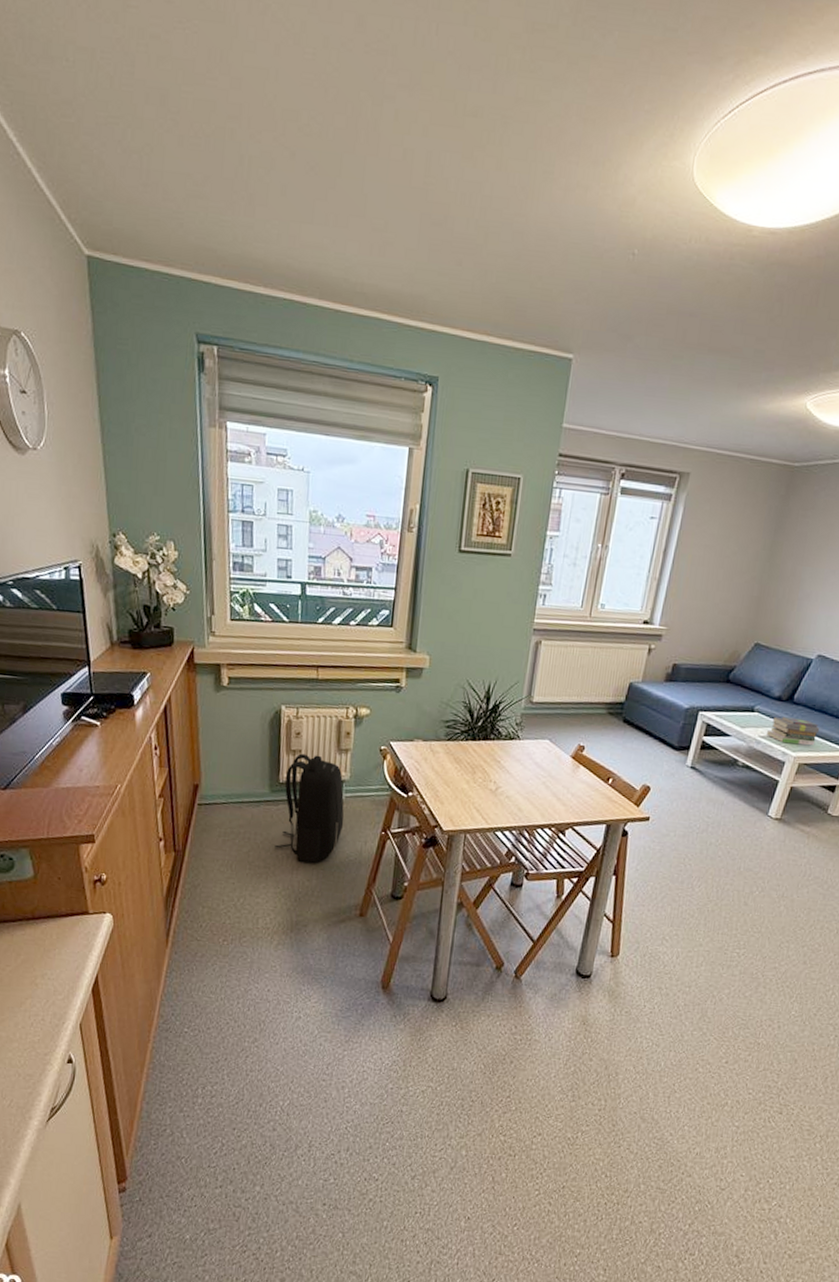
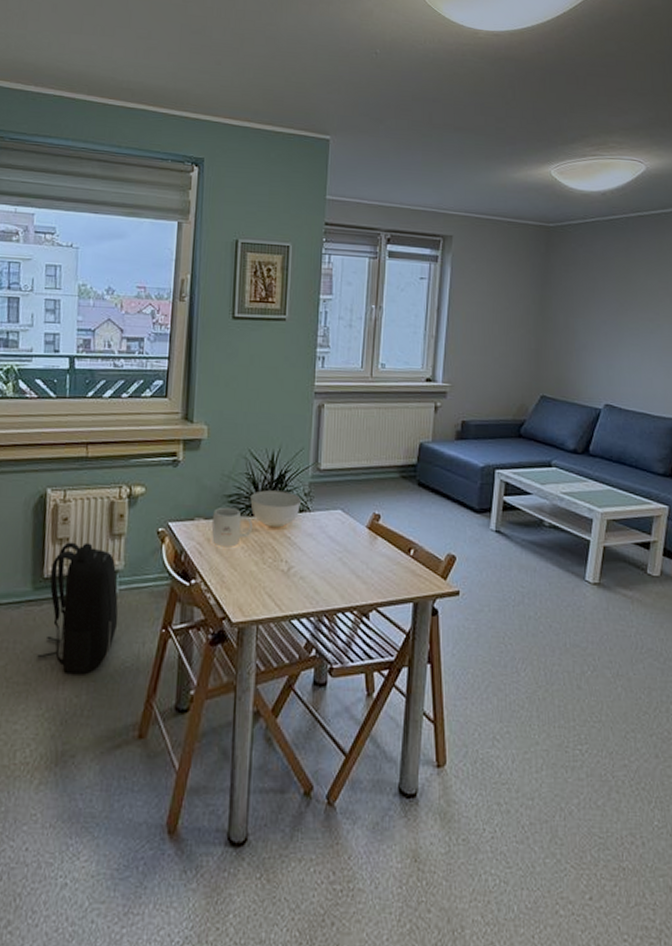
mug: none [429,731,467,767] -> present [211,507,254,548]
bowl: none [465,718,512,753] -> present [250,490,301,528]
books: present [766,717,820,746] -> none [567,470,622,500]

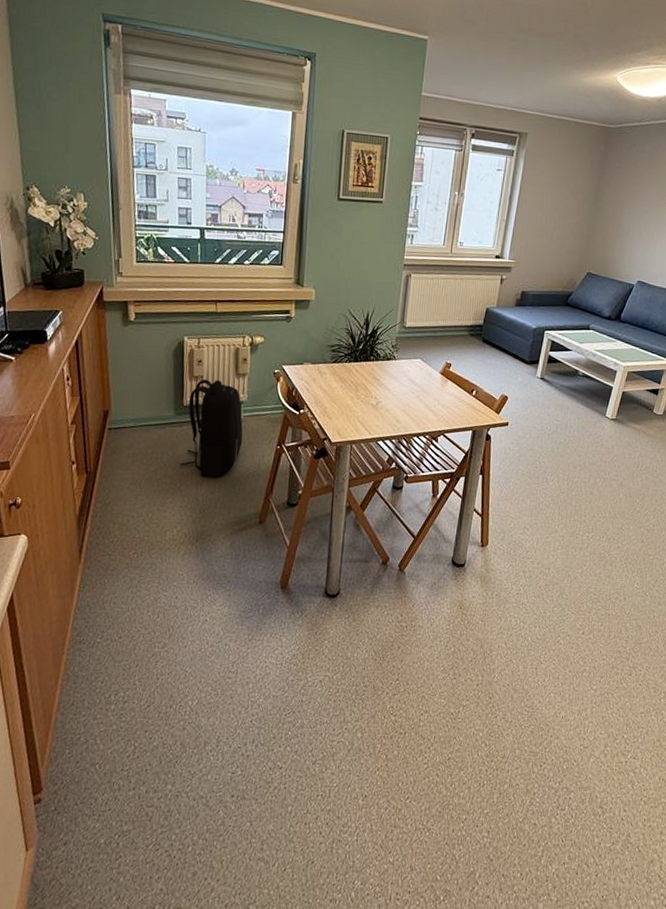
mug: present [211,507,254,548] -> none [317,354,351,386]
bowl: present [250,490,301,528] -> none [348,342,389,372]

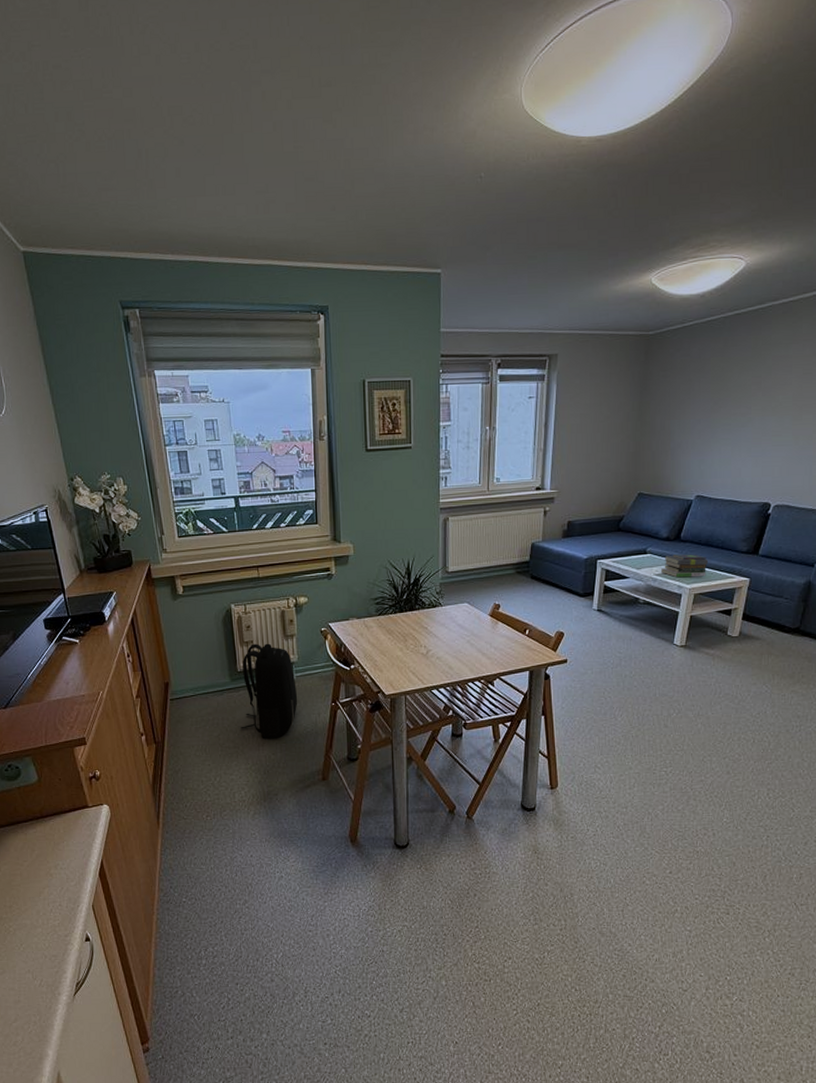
books: none [600,333,643,357] -> present [660,554,709,578]

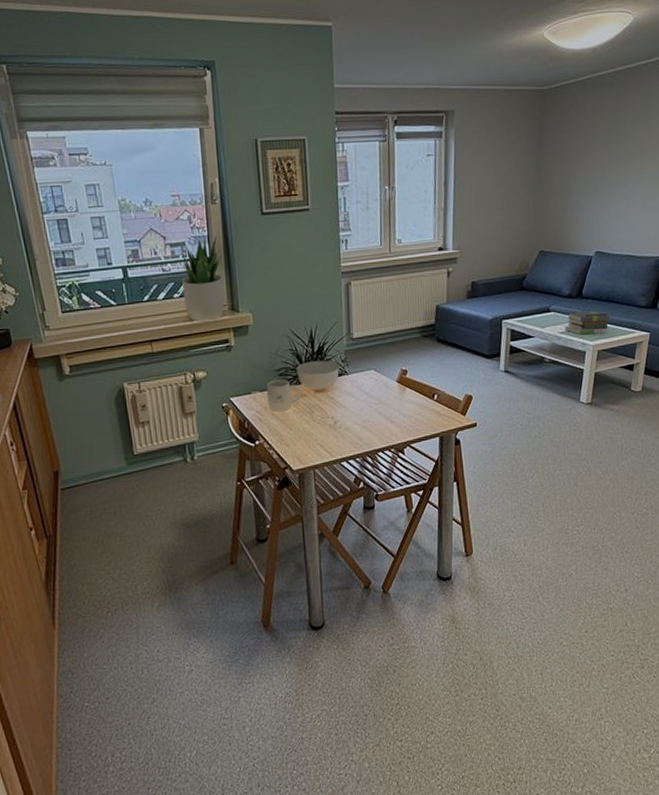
backpack: present [241,643,298,739] -> none [138,422,201,525]
planter: none [288,470,327,551] -> present [180,236,225,322]
mug: none [363,607,397,639] -> present [266,379,302,413]
bowl: none [392,592,434,621] -> present [296,360,340,392]

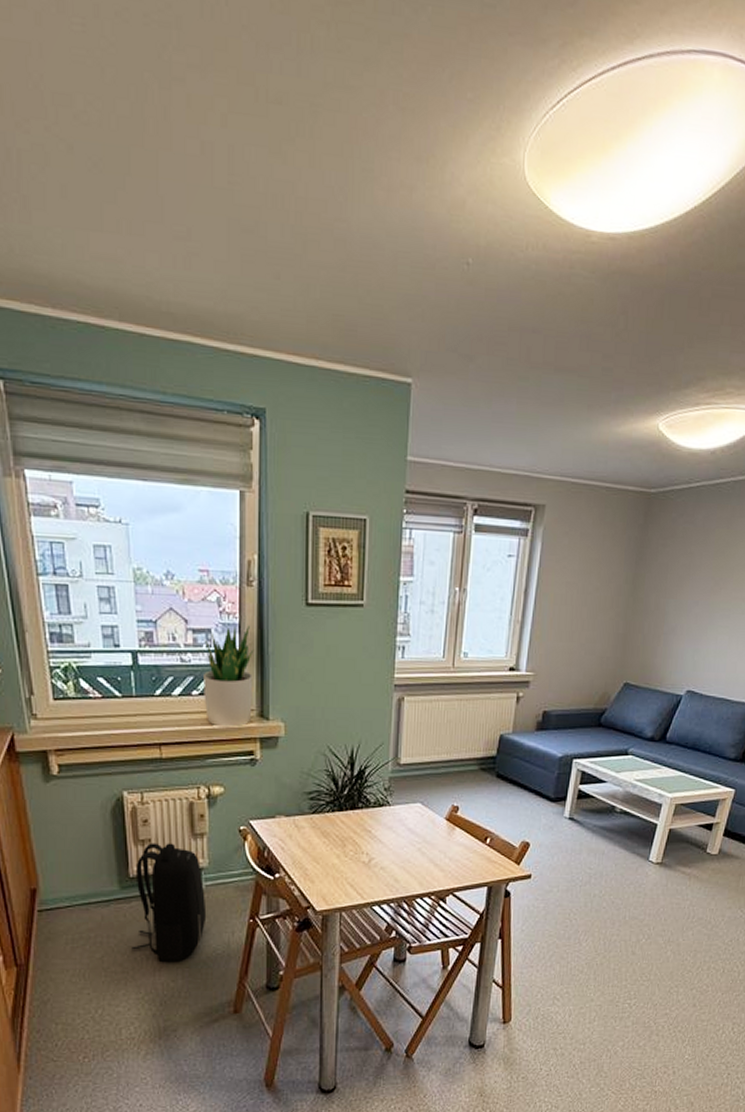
backpack: none [138,422,201,525] -> present [131,843,207,963]
mug: present [266,379,302,413] -> none [292,804,334,842]
bowl: present [296,360,340,392] -> none [330,786,381,822]
books: present [564,310,610,335] -> none [641,758,694,785]

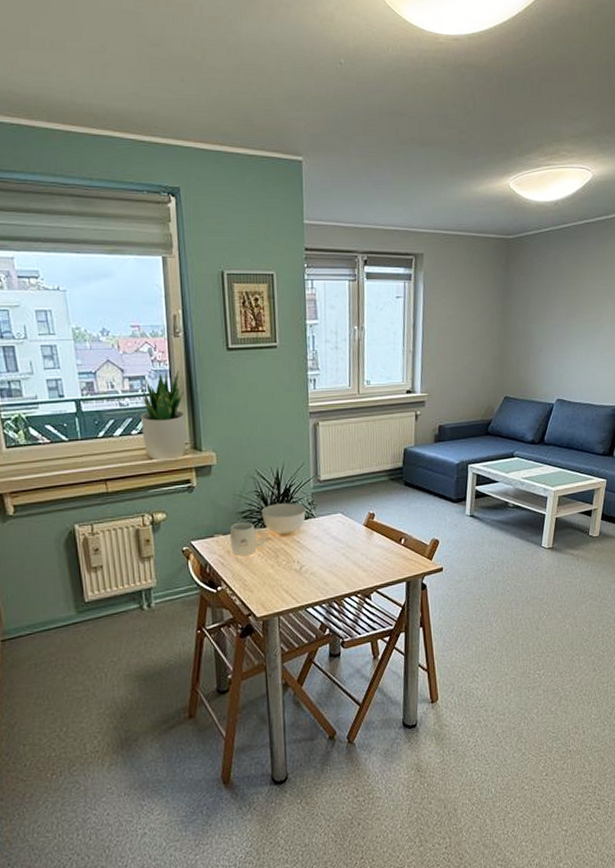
backpack: present [131,843,207,963] -> none [90,567,158,677]
mug: none [292,804,334,842] -> present [229,522,267,557]
bowl: none [330,786,381,822] -> present [261,503,306,535]

